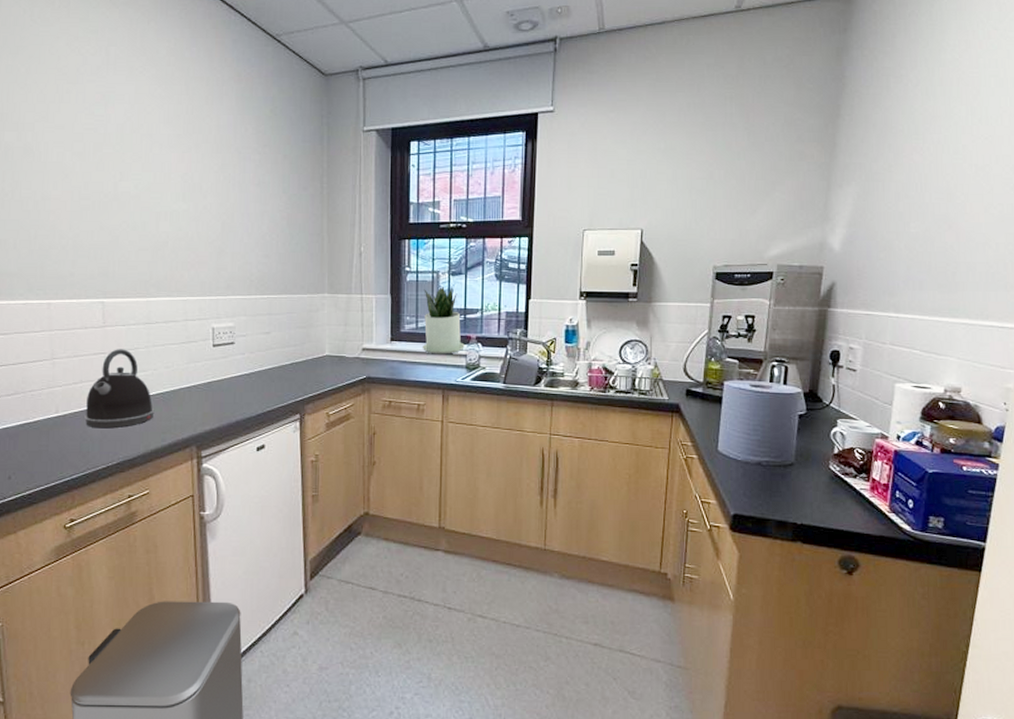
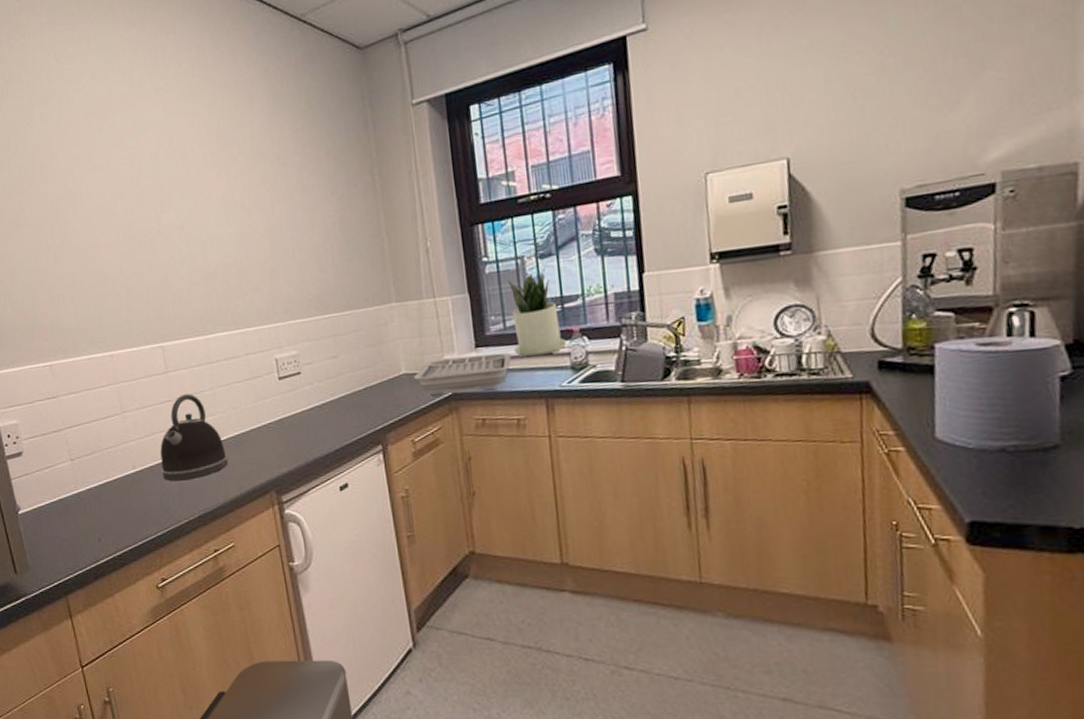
dish rack: none [334,347,419,379] -> present [413,353,511,397]

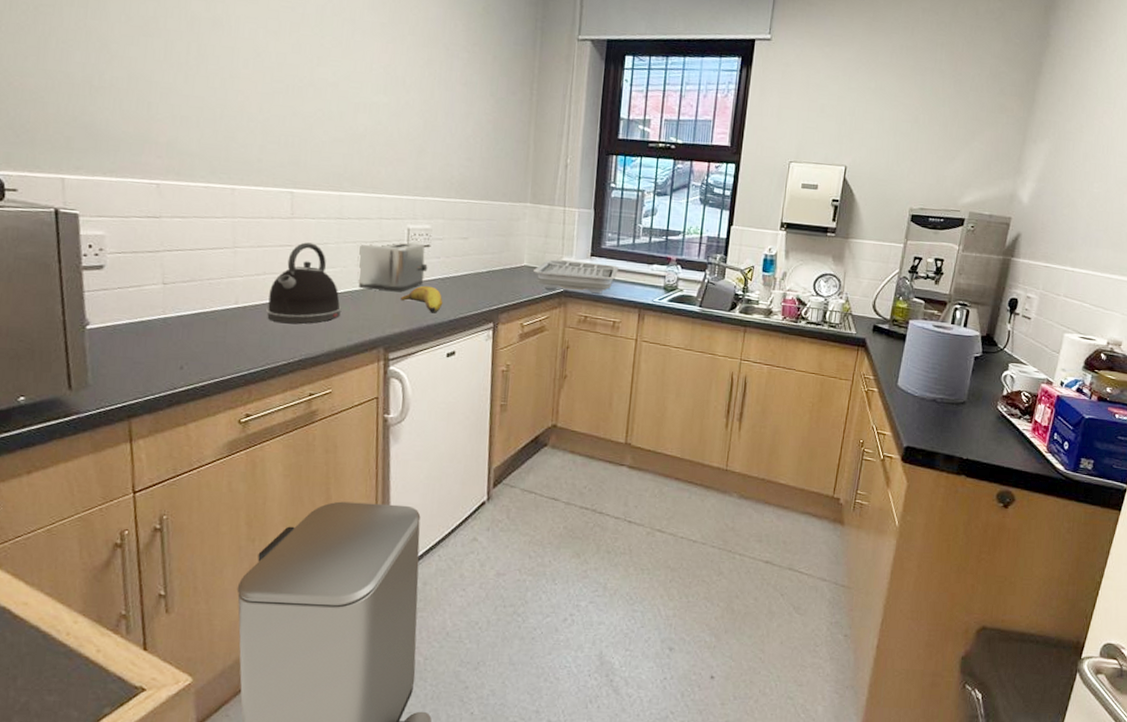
toaster: none [231,372,303,433] -> present [357,242,428,292]
fruit: none [281,416,326,445] -> present [400,285,443,313]
planter: present [507,273,567,357] -> none [621,205,664,274]

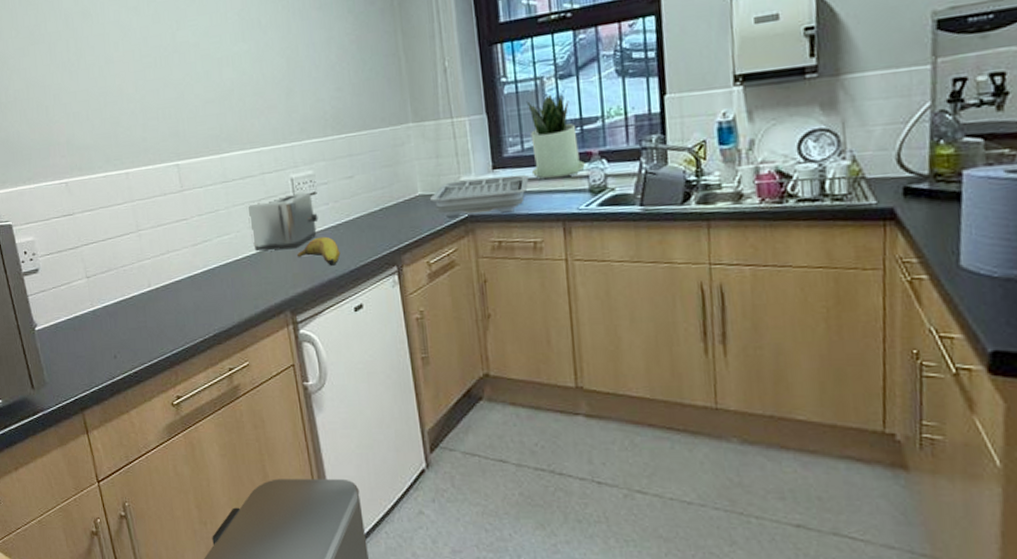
kettle: present [266,242,342,324] -> none [175,212,243,300]
planter: none [621,205,664,274] -> present [526,94,585,179]

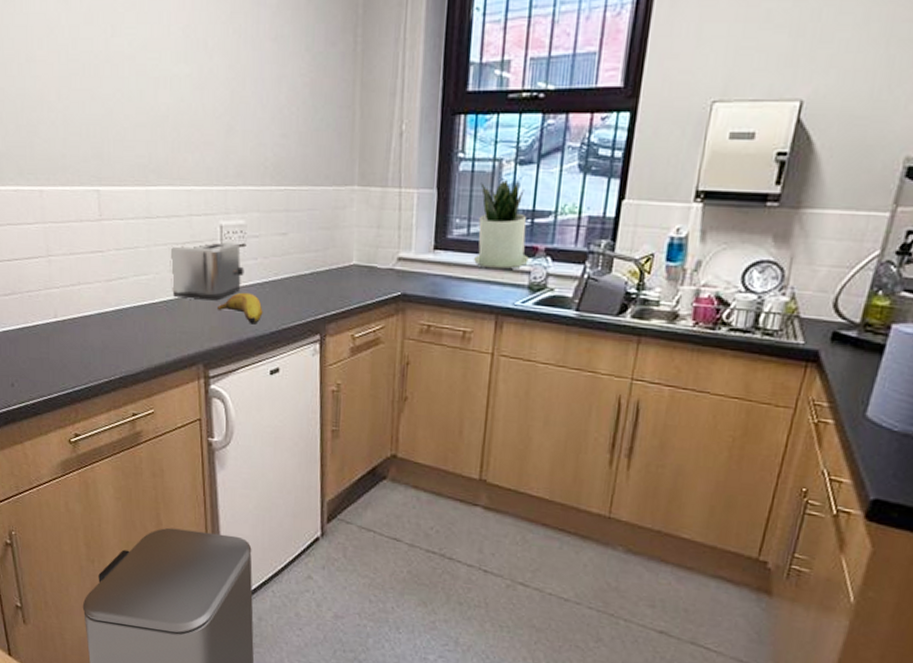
dish rack: present [429,175,529,219] -> none [363,255,469,299]

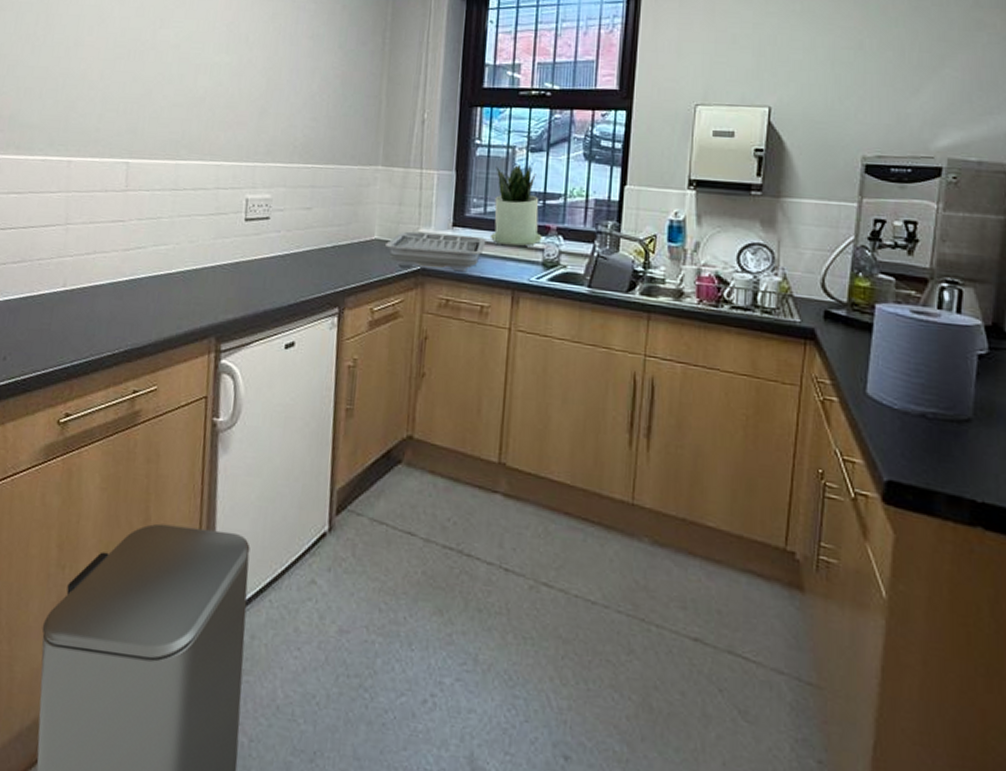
toaster: present [168,242,244,301] -> none [190,215,267,272]
fruit: present [216,292,263,325] -> none [235,264,283,297]
dish rack: none [363,255,469,299] -> present [384,231,486,274]

